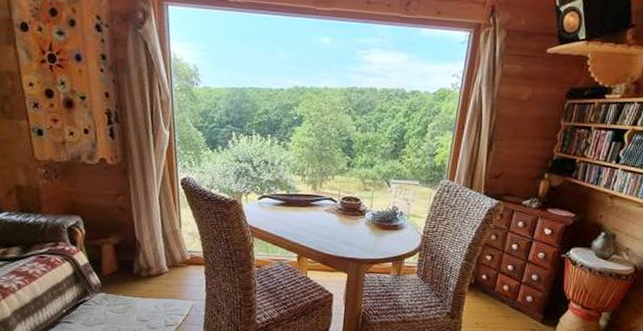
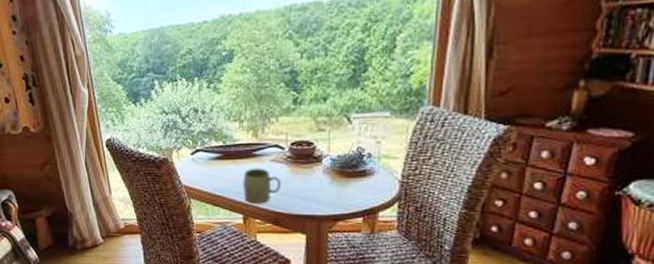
mug: none [299,215,331,246] -> present [243,168,281,204]

